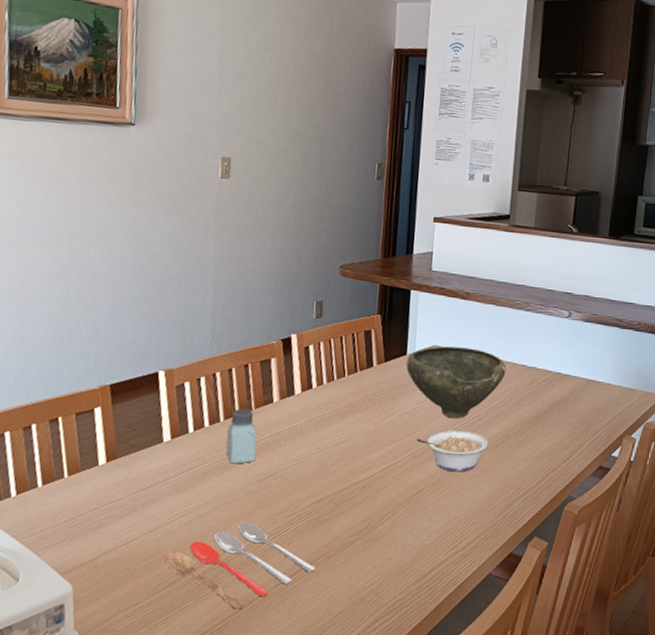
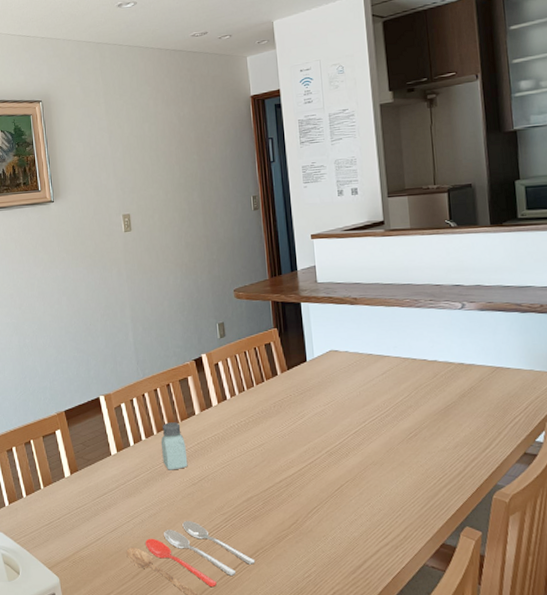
bowl: present [406,346,507,419] -> none [307,349,407,417]
legume: present [415,430,488,472] -> none [328,427,401,467]

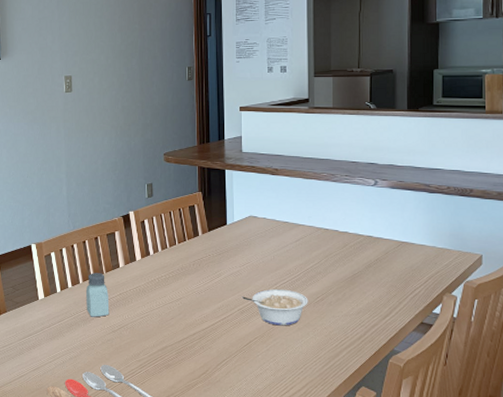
legume: none [328,427,401,467] -> present [241,289,308,326]

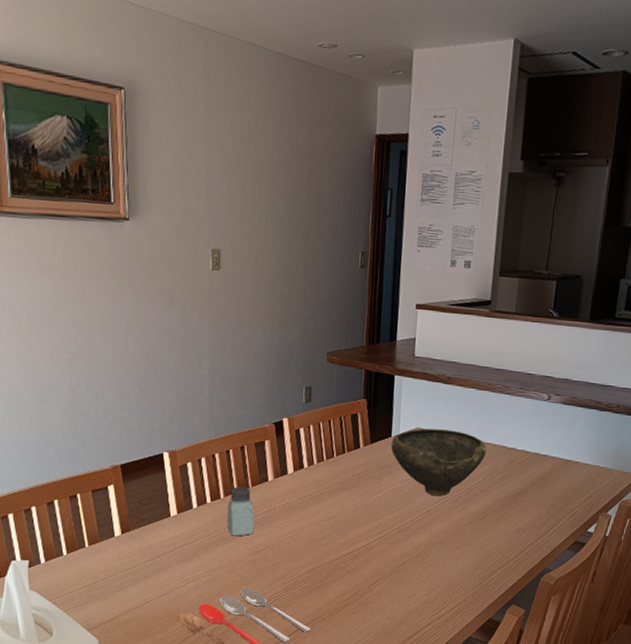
bowl: none [227,216,319,279] -> present [391,428,487,497]
legume: present [241,289,308,326] -> none [400,507,469,545]

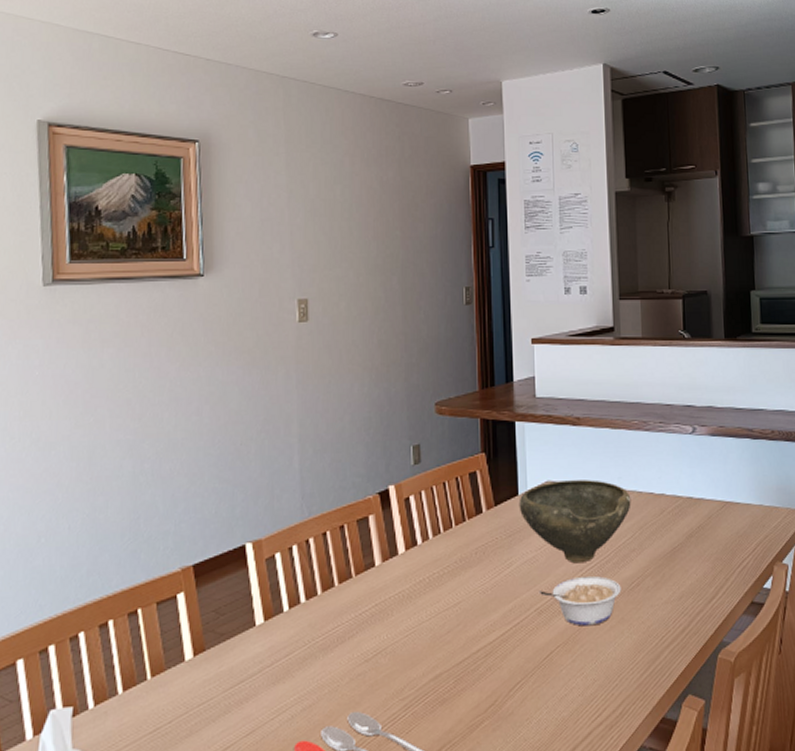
saltshaker: present [227,487,254,537] -> none [326,577,361,643]
legume: none [400,507,469,545] -> present [538,576,621,626]

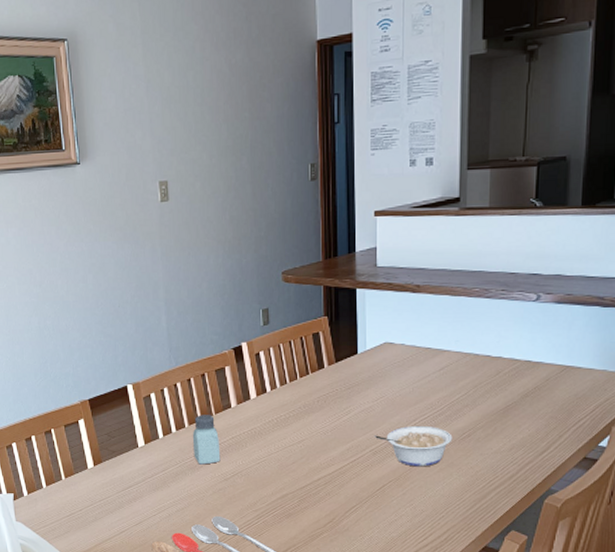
saltshaker: none [326,577,361,643] -> present [192,415,221,465]
bowl: present [519,480,631,564] -> none [358,342,467,414]

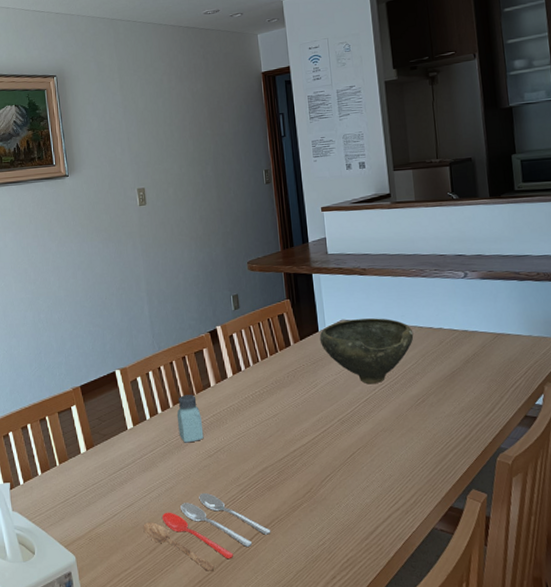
bowl: none [358,342,467,414] -> present [319,318,414,385]
legume: present [374,426,453,467] -> none [340,394,409,434]

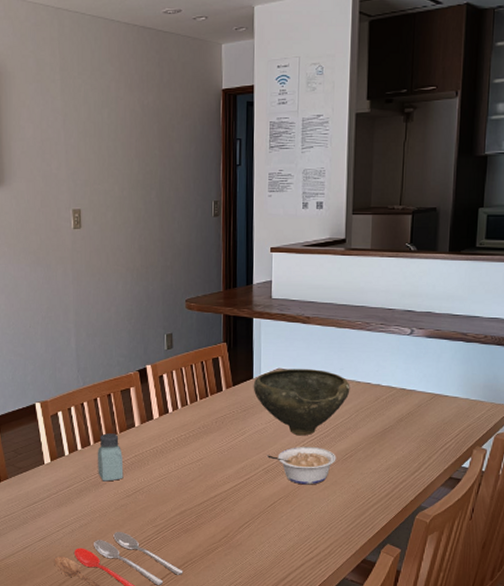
legume: none [340,394,409,434] -> present [266,447,337,485]

